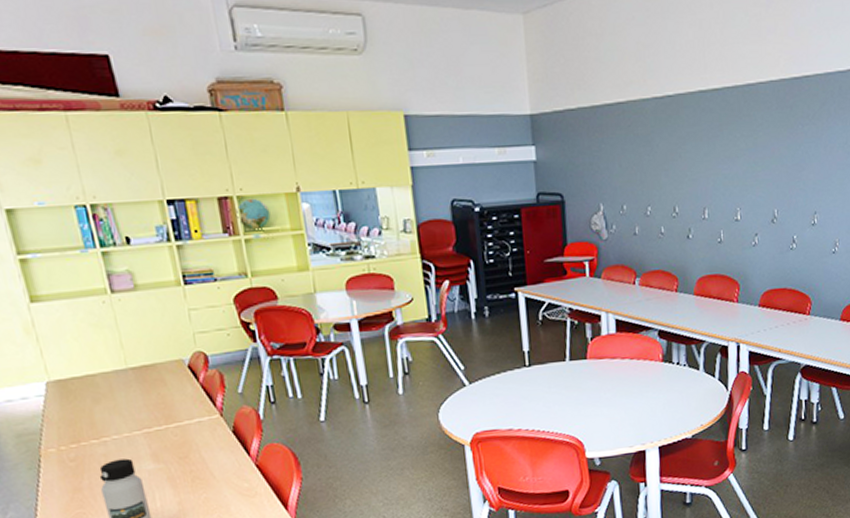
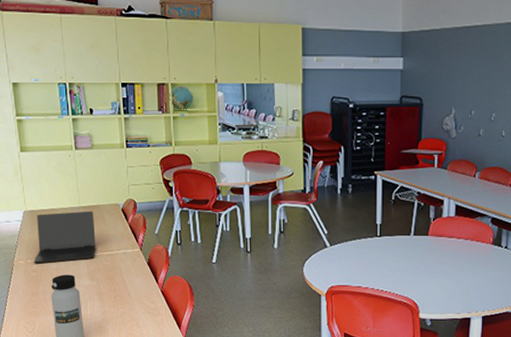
laptop: none [66,372,159,450] -> present [33,211,96,264]

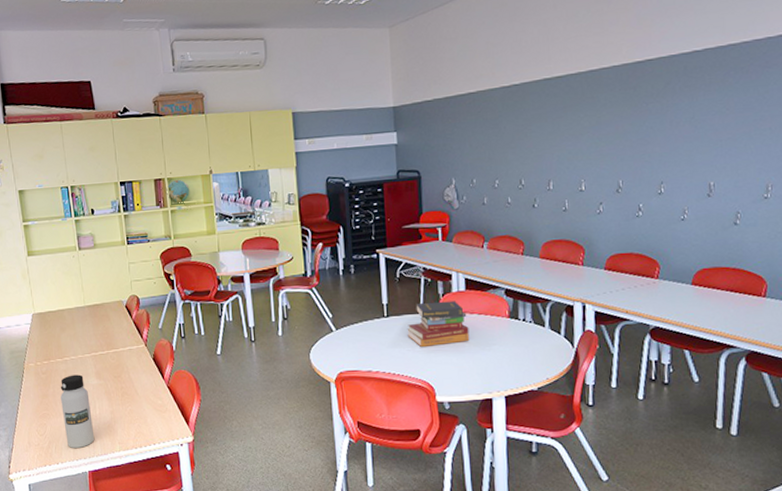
laptop: present [33,211,96,264] -> none [43,309,103,366]
books: none [397,225,455,268] -> present [407,301,470,348]

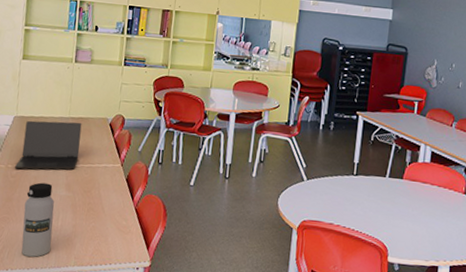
laptop: none [43,309,103,366] -> present [14,120,82,170]
globe: present [166,179,190,203] -> none [172,13,195,36]
books: present [407,301,470,348] -> none [371,167,428,210]

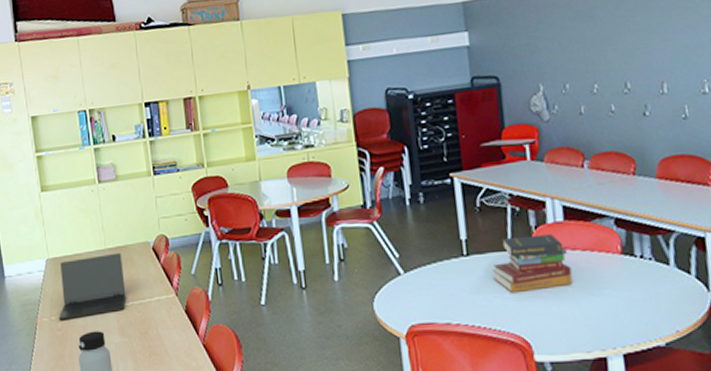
books: none [371,167,428,210] -> present [492,234,573,294]

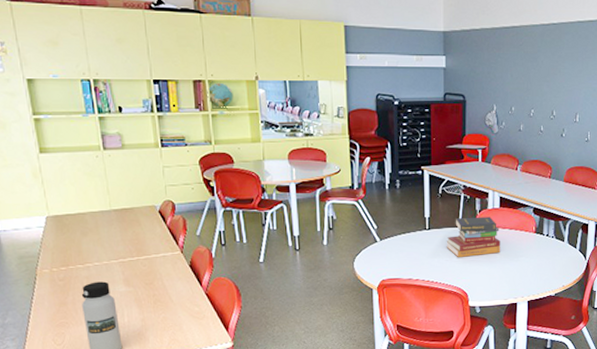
laptop: present [58,252,126,320] -> none [60,214,132,272]
globe: none [198,97,225,125] -> present [207,82,234,108]

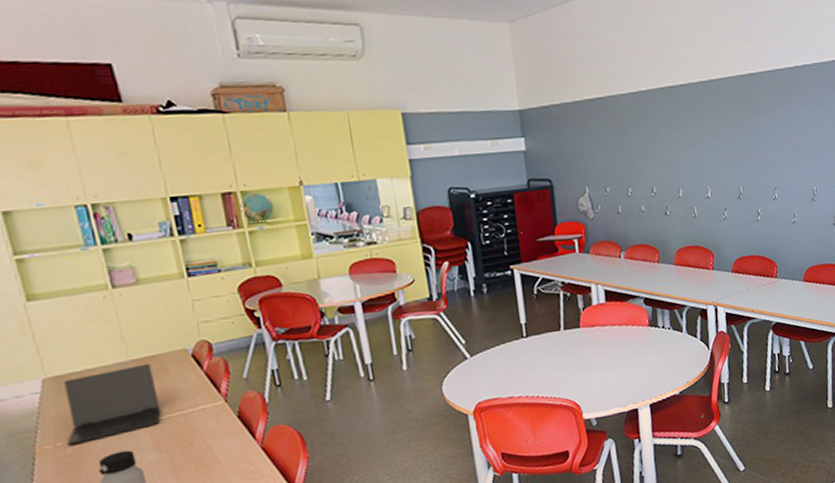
laptop: none [60,214,132,272] -> present [64,363,161,446]
books: present [446,217,501,258] -> none [548,314,613,366]

